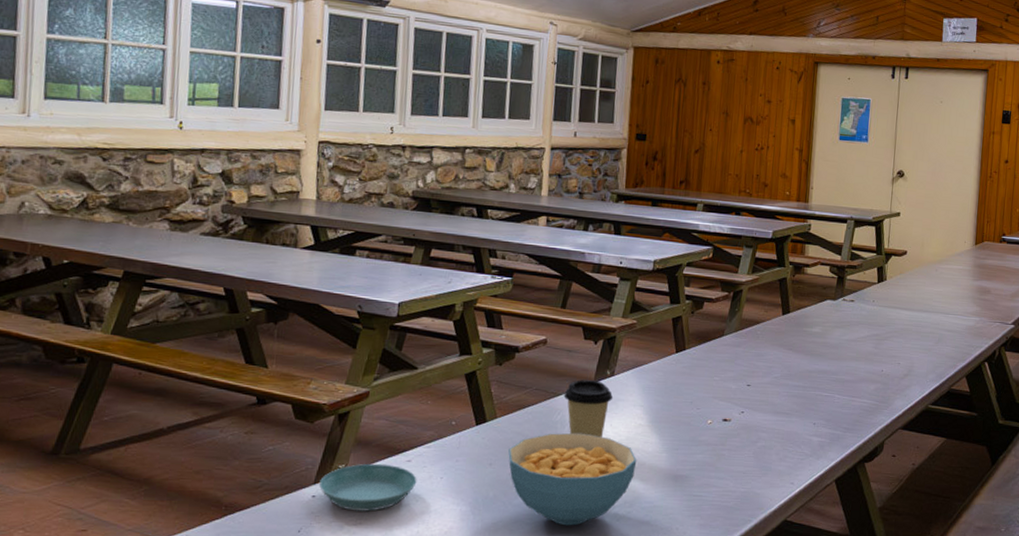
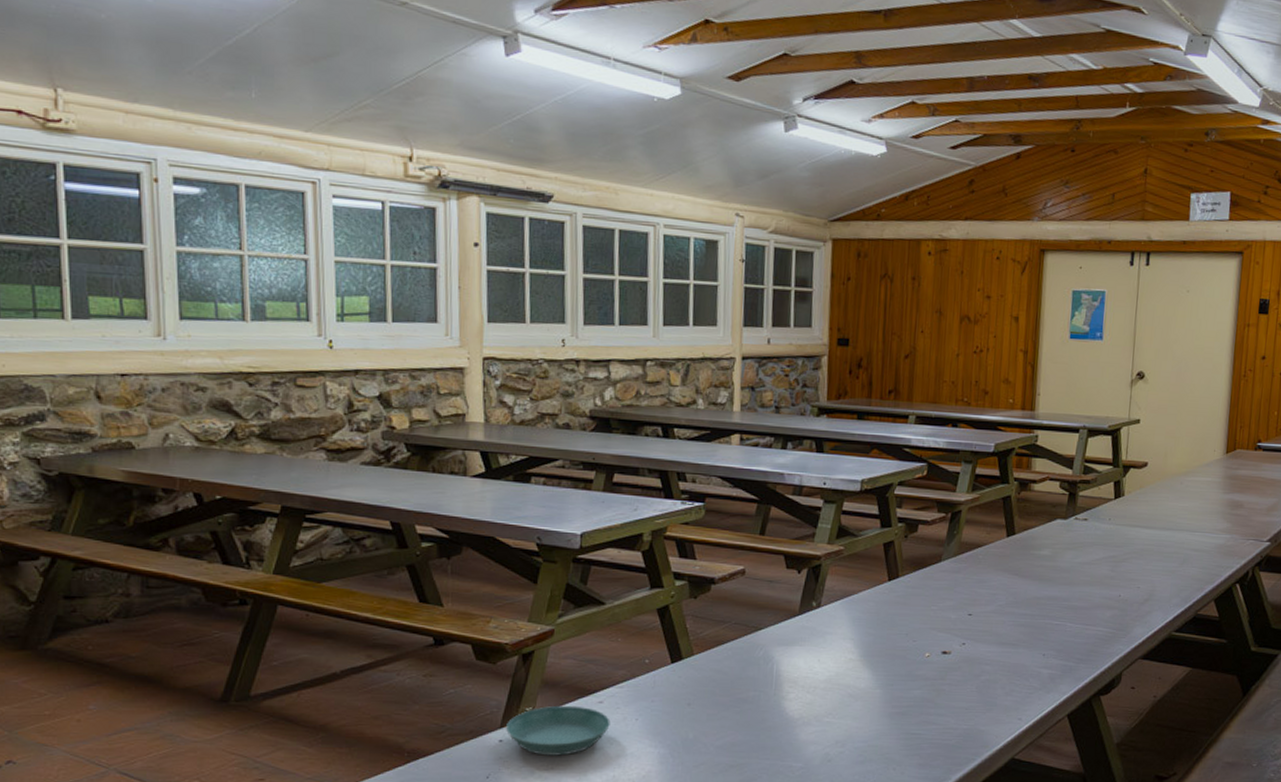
cereal bowl: present [508,432,637,526] -> none [708,669,848,768]
coffee cup: present [563,380,614,437] -> none [766,612,821,674]

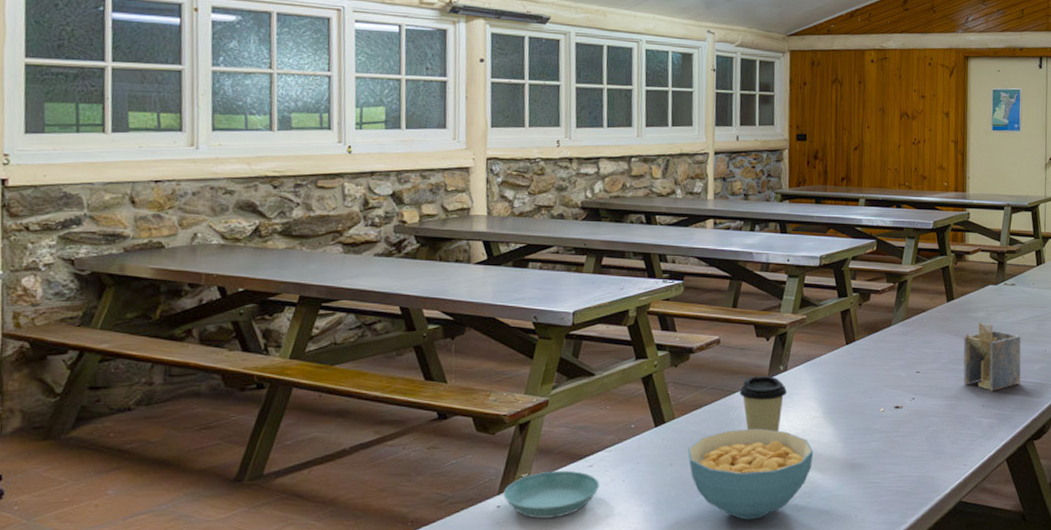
cereal bowl: none [708,669,848,768] -> present [688,428,814,520]
coffee cup: none [766,612,821,674] -> present [739,376,788,432]
napkin holder: none [1022,561,1091,639] -> present [963,322,1021,391]

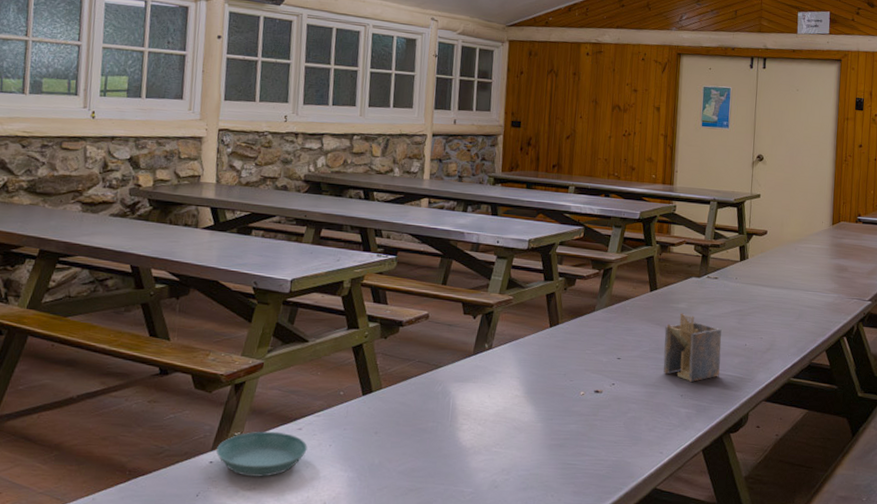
cereal bowl: present [688,428,814,520] -> none [392,403,514,492]
coffee cup: present [739,376,788,432] -> none [444,352,491,408]

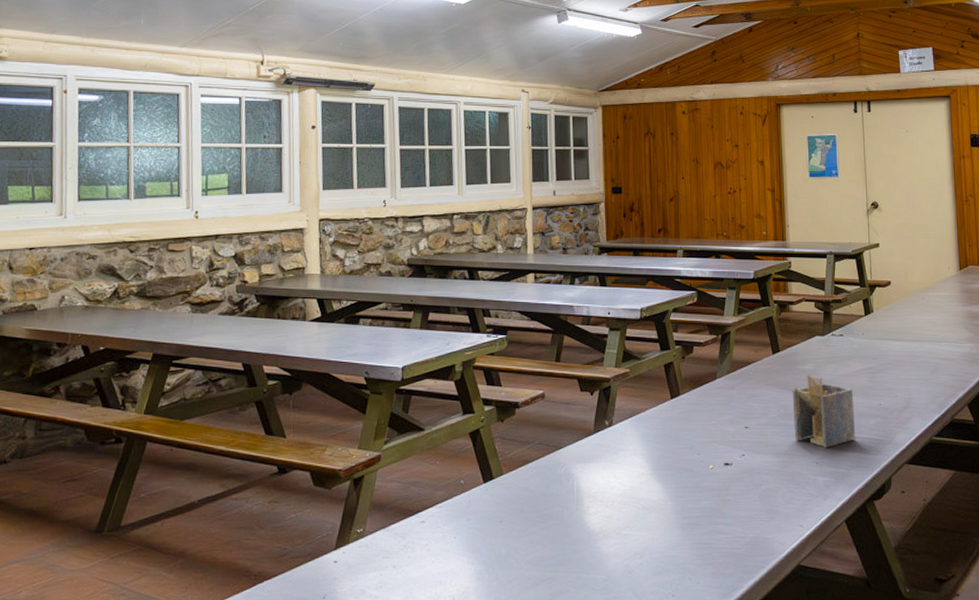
saucer: present [216,431,308,477] -> none [340,526,432,575]

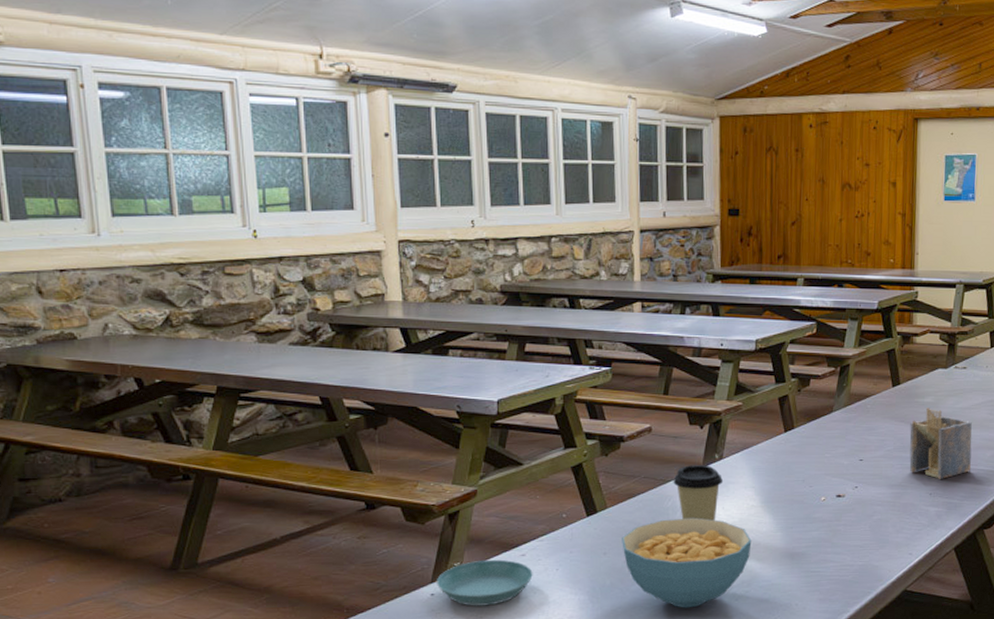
saucer: none [340,526,432,575] -> present [437,559,533,606]
cereal bowl: none [517,485,643,581] -> present [622,517,752,608]
coffee cup: none [565,431,614,489] -> present [673,465,724,521]

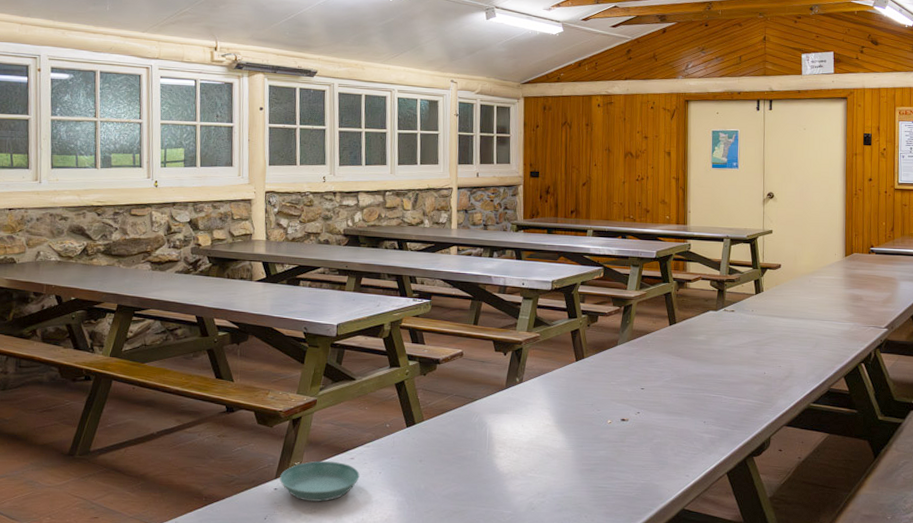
cereal bowl: present [622,517,752,608] -> none [435,433,547,514]
coffee cup: present [673,465,724,521] -> none [480,386,523,437]
napkin holder: present [909,408,972,479] -> none [685,345,741,409]

